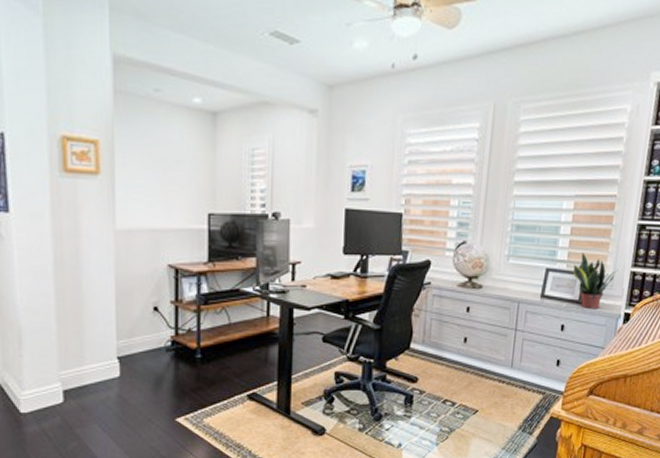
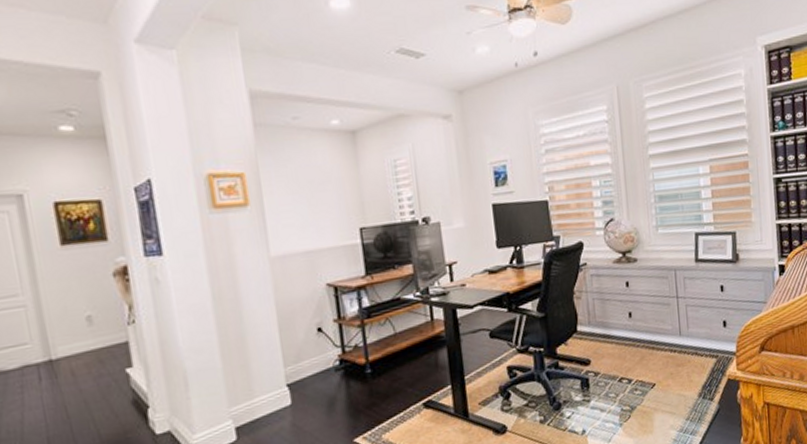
potted plant: present [572,253,619,310] -> none [720,213,765,267]

